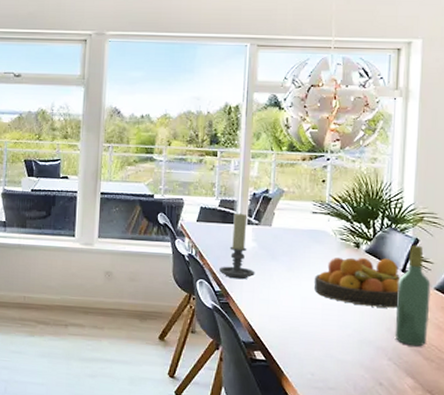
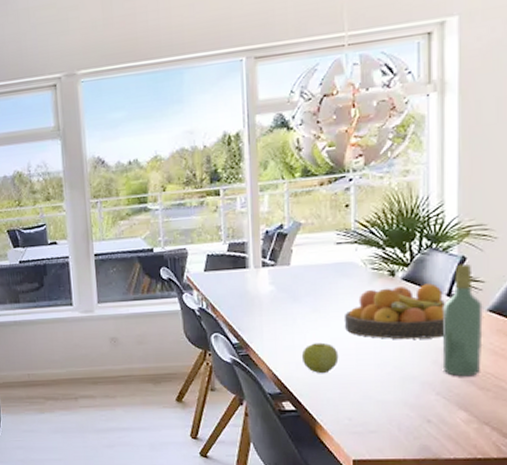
candle holder: present [218,213,255,280] -> none [234,255,276,328]
apple: none [274,299,307,329] -> present [301,342,339,374]

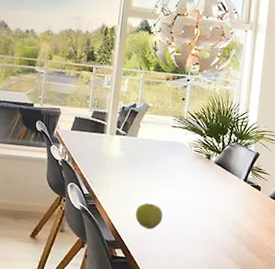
fruit bowl: present [344,283,445,340] -> none [170,166,242,213]
wine bottle: present [442,263,483,377] -> none [235,158,267,247]

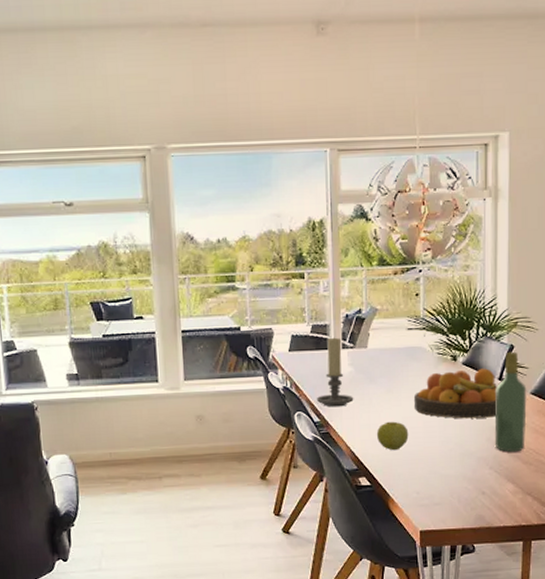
candle holder: none [88,124,120,184] -> present [316,337,354,407]
fruit bowl: none [170,166,242,213] -> present [413,368,497,419]
wine bottle: none [235,158,267,247] -> present [494,351,527,452]

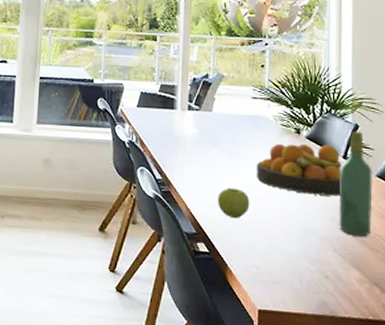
candle holder: present [316,337,354,407] -> none [159,98,197,167]

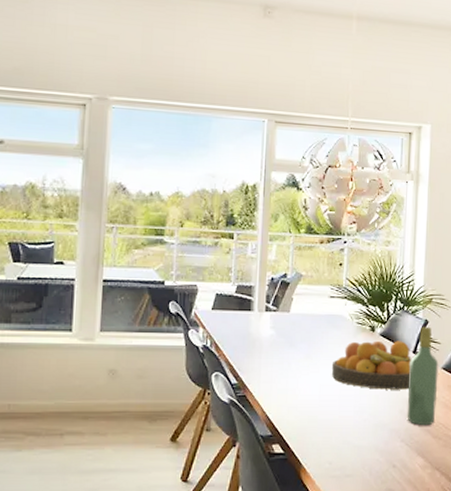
apple: present [217,187,250,219] -> none [293,388,325,418]

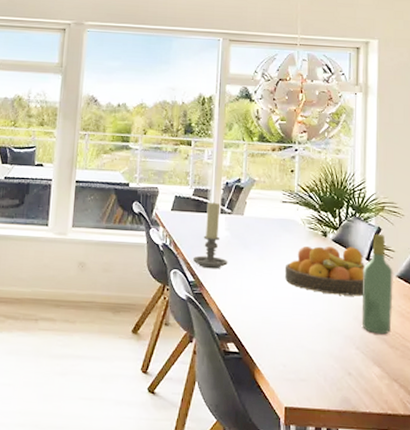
candle holder: none [235,299,273,370] -> present [192,202,228,269]

